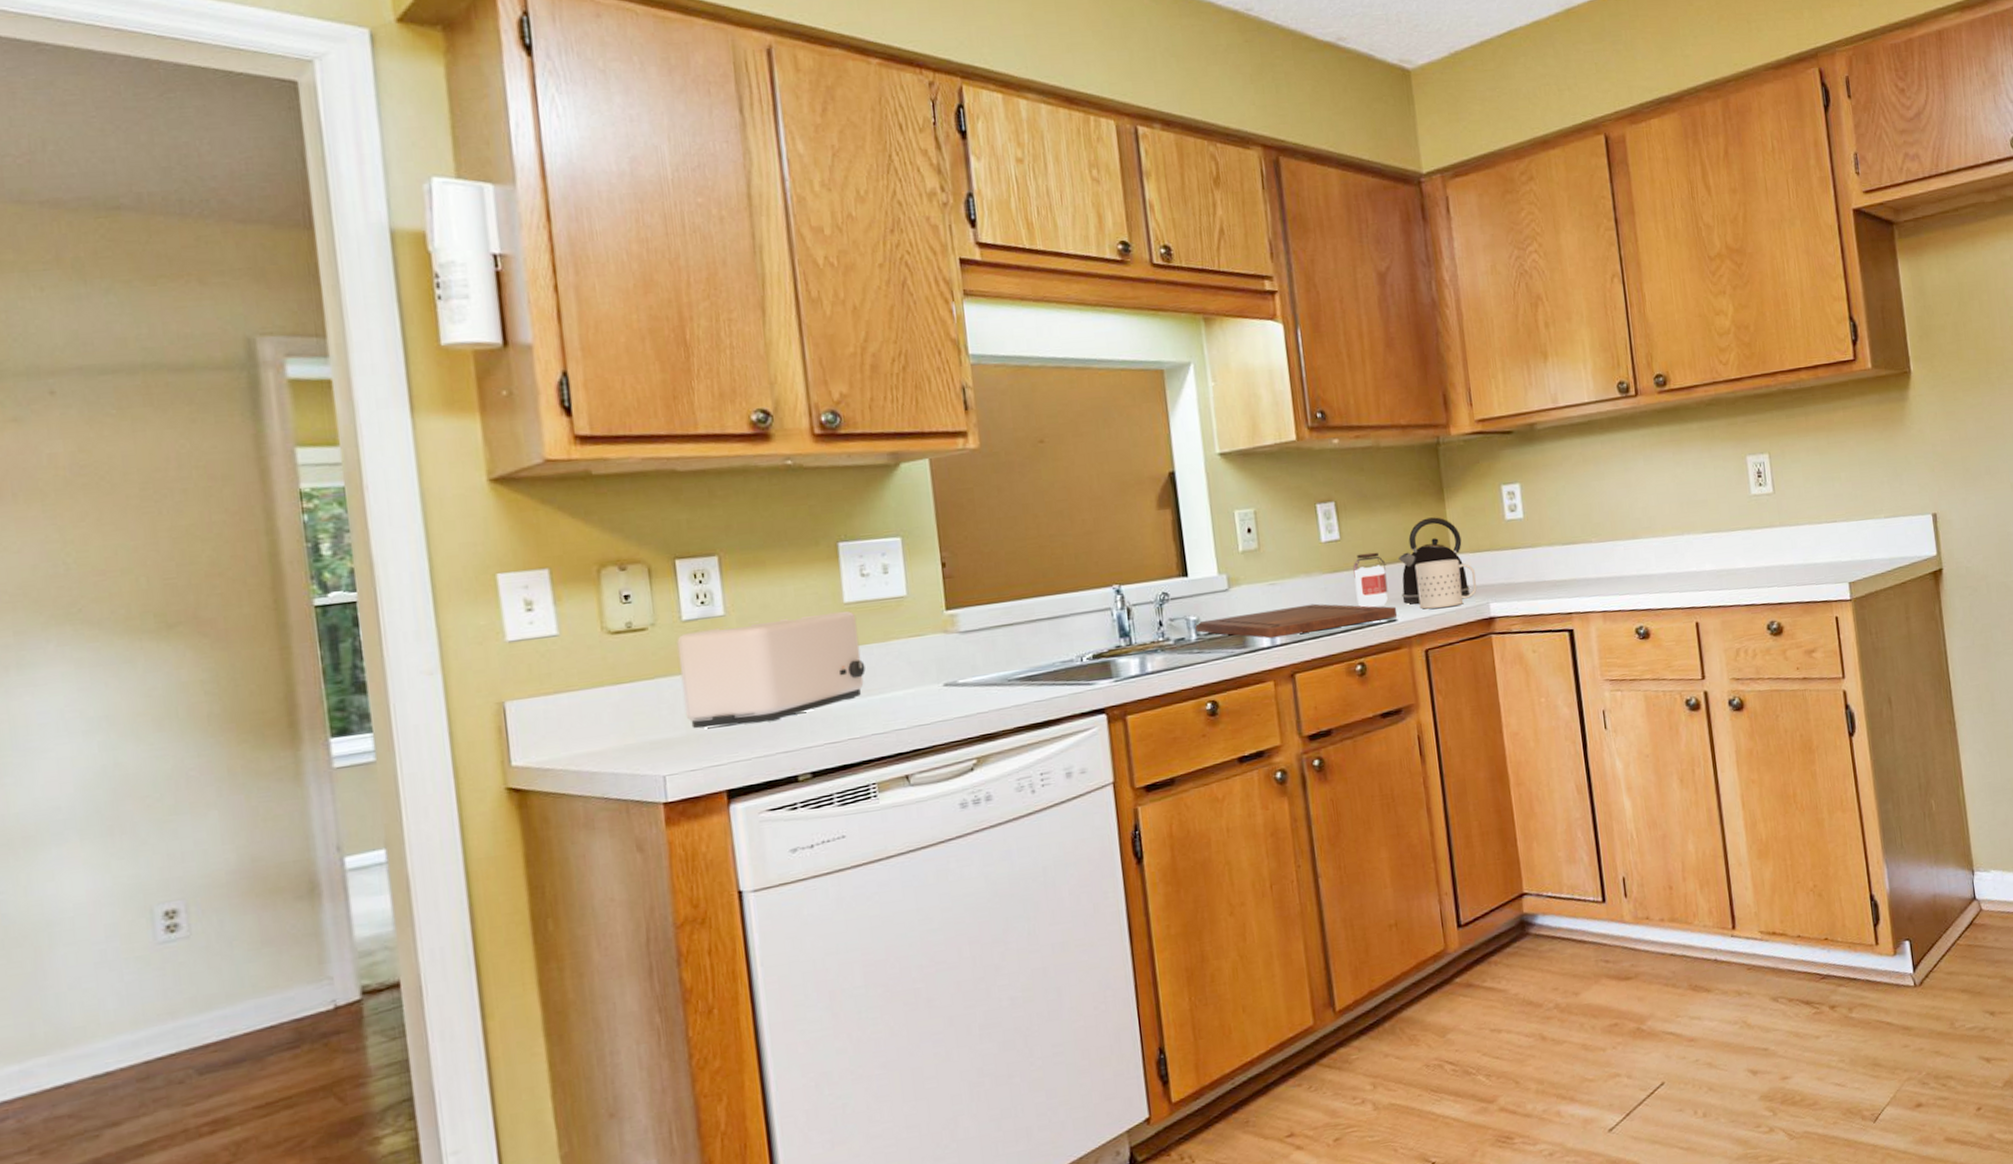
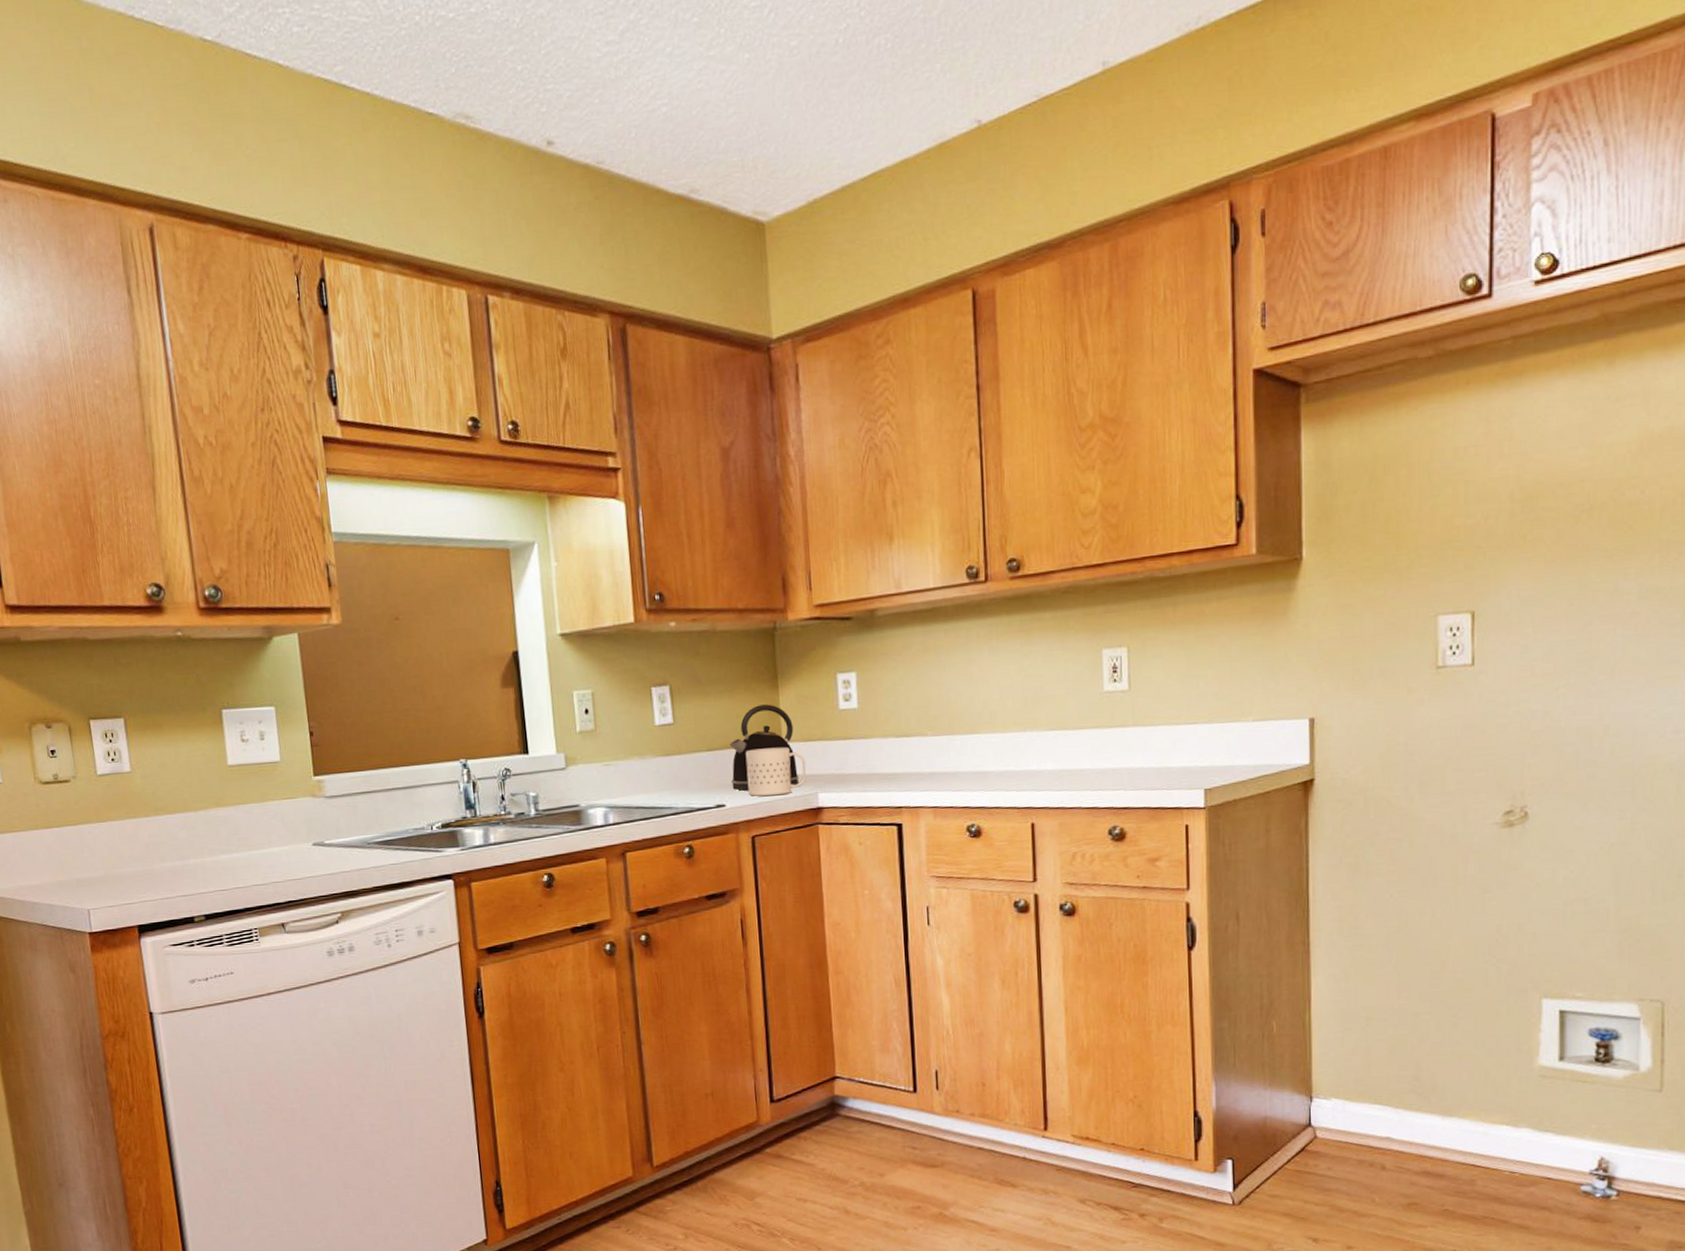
toaster: present [677,610,866,729] -> none [94,772,247,871]
cutting board: present [1195,603,1398,639] -> none [534,785,726,818]
jar: present [1353,552,1388,608] -> none [685,737,718,792]

